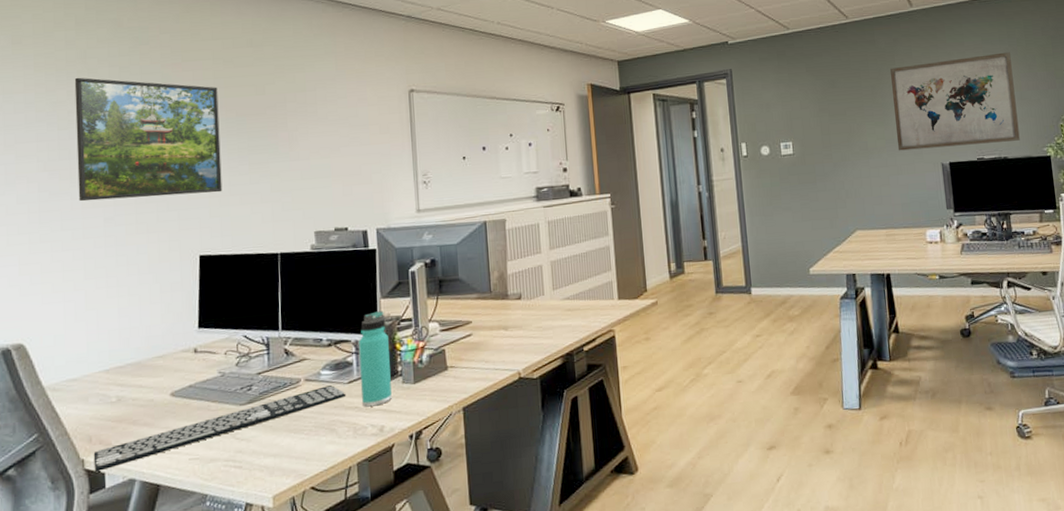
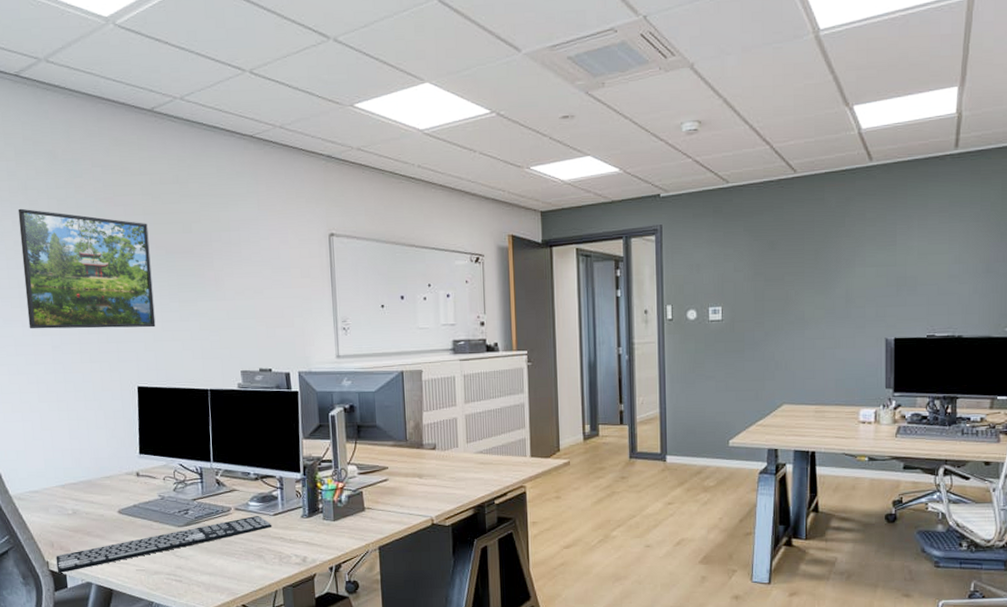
thermos bottle: present [359,311,392,407] -> none [283,451,314,539]
wall art: present [890,52,1020,151] -> none [838,217,981,323]

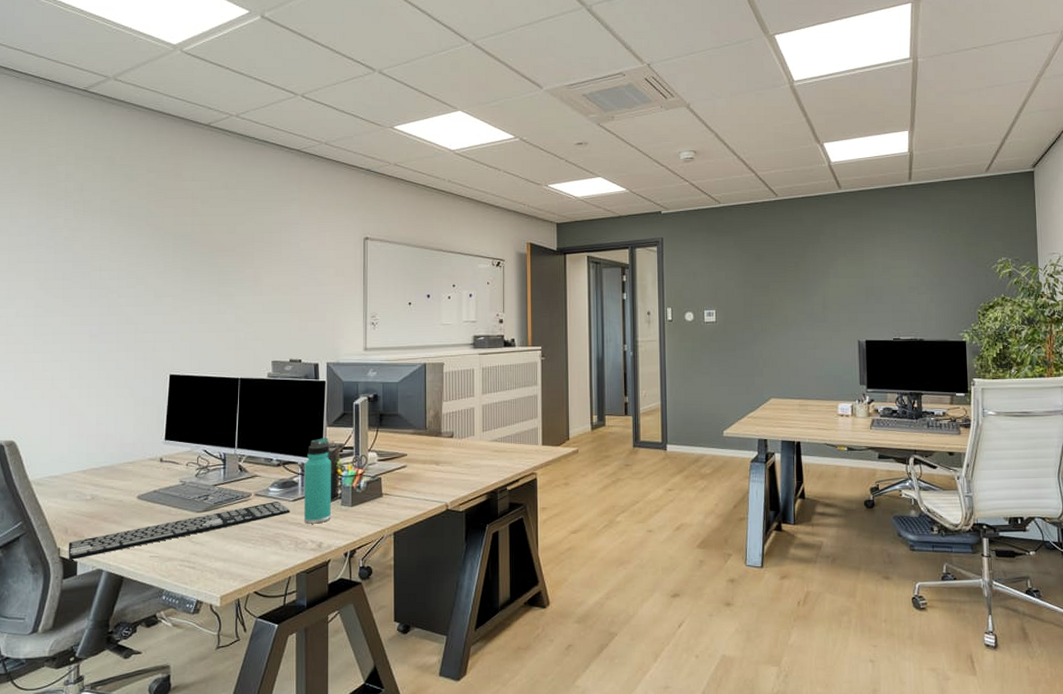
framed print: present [18,208,156,329] -> none [69,207,195,319]
thermos bottle: none [283,451,314,539] -> present [303,438,331,524]

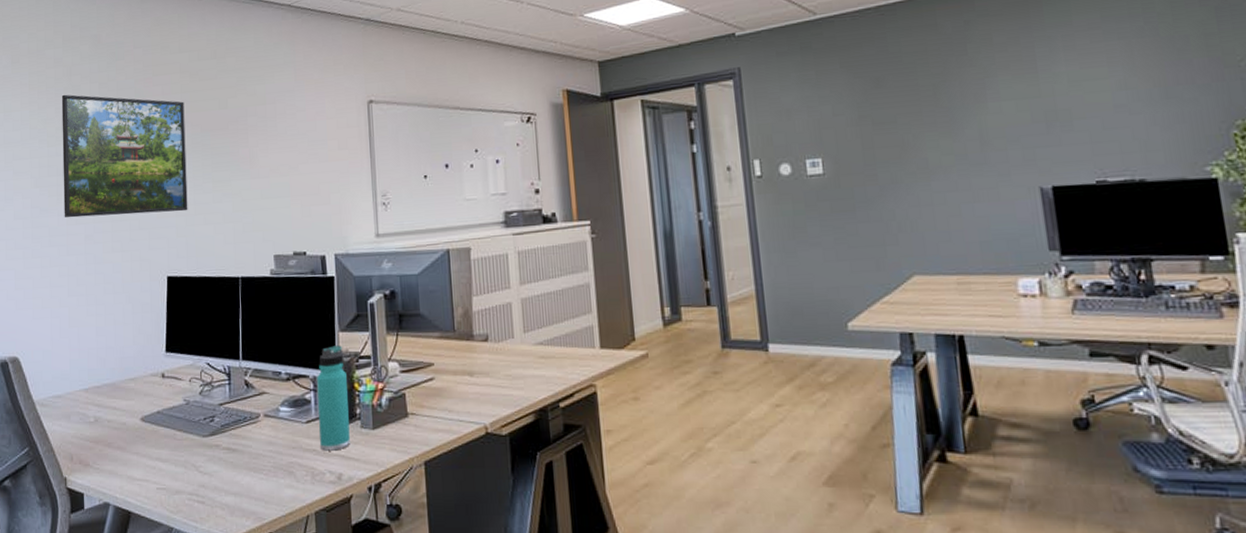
keyboard: present [68,502,291,560] -> none [74,424,305,491]
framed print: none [69,207,195,319] -> present [61,94,188,218]

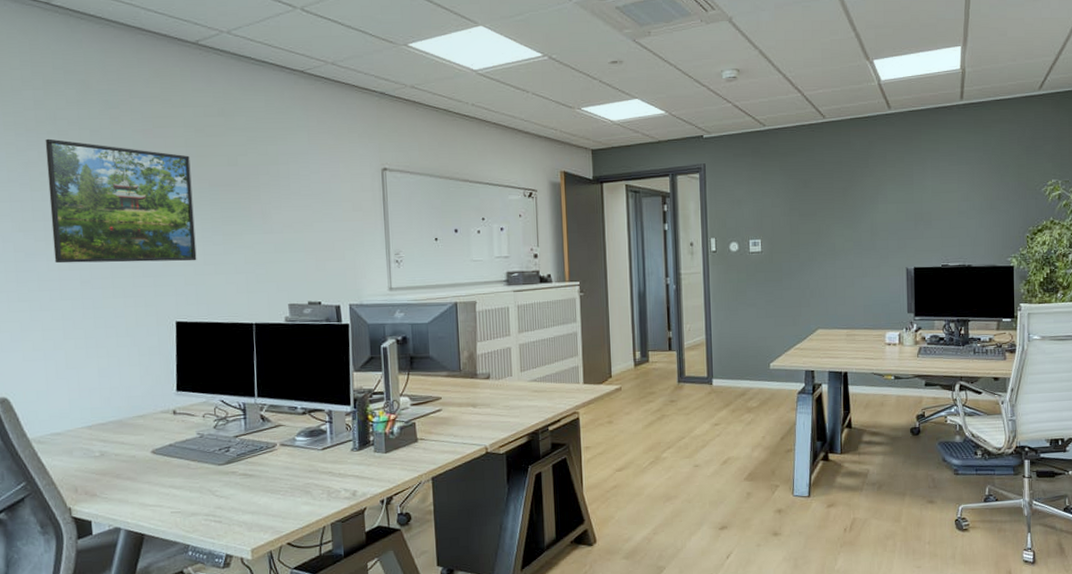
thermos bottle: present [317,345,350,451] -> none [332,383,364,473]

